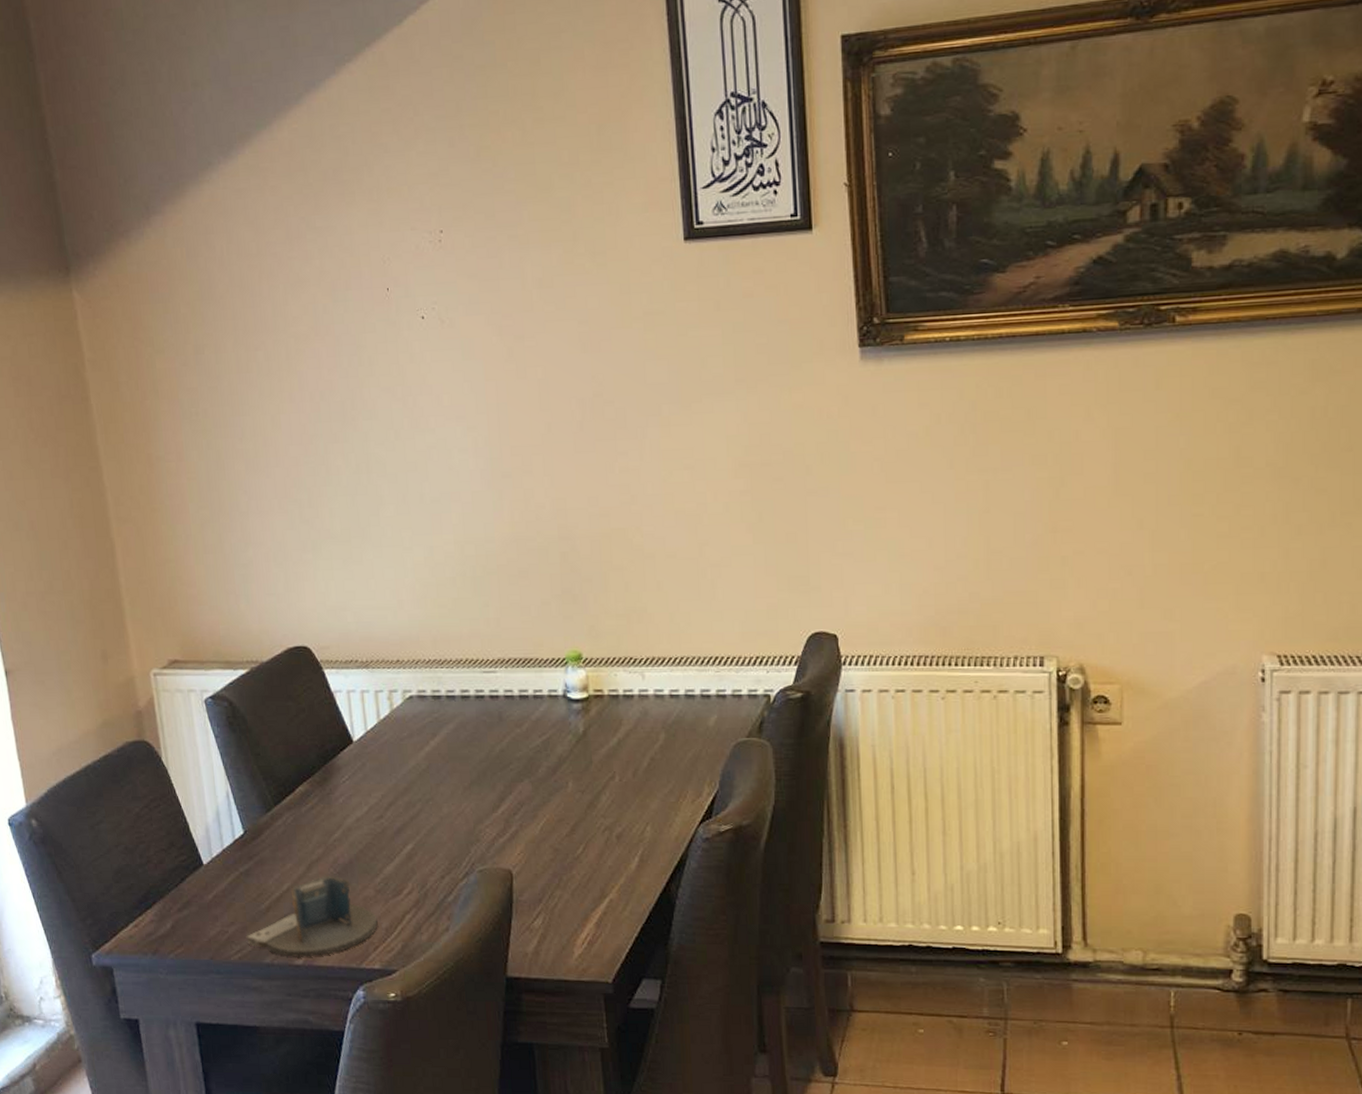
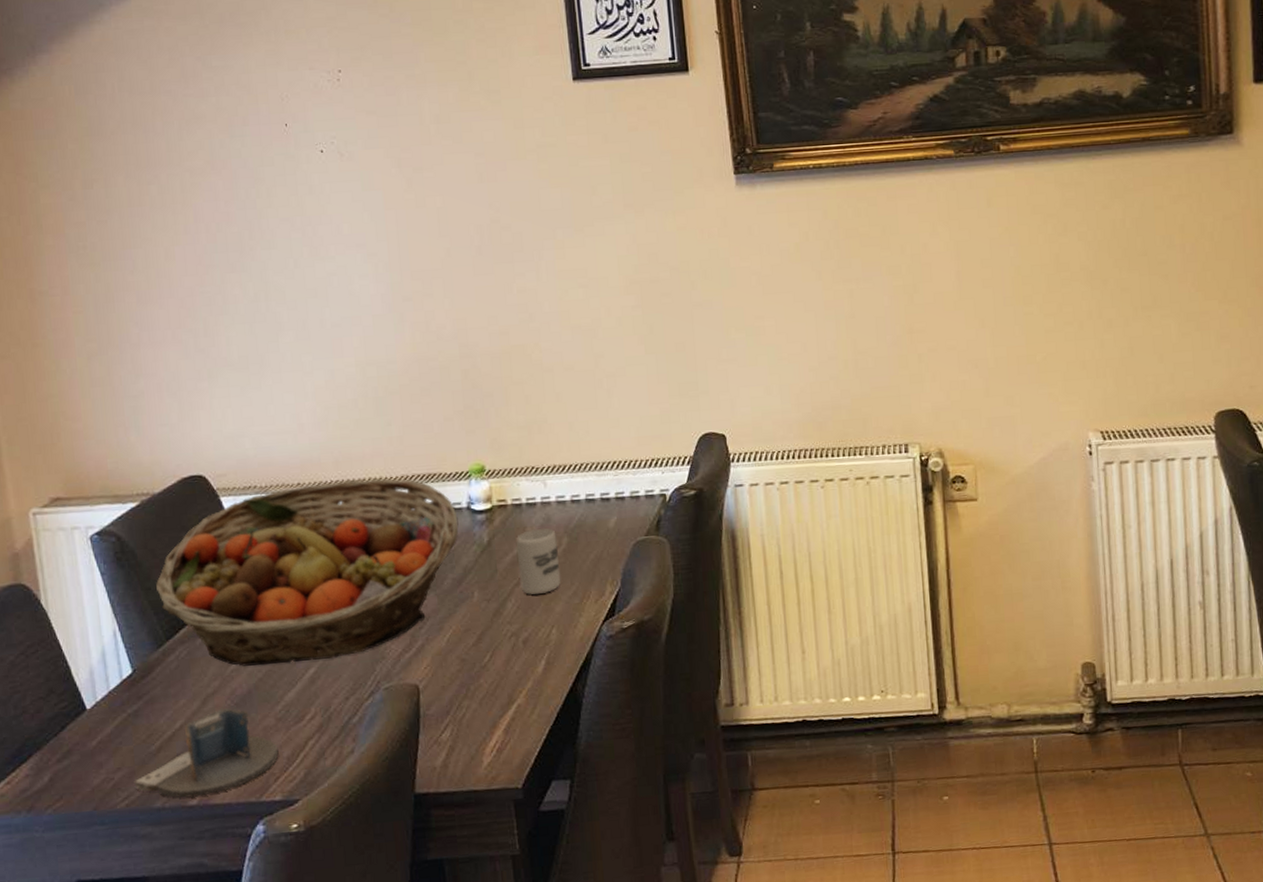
fruit basket: none [264,659,554,838] -> present [155,478,459,666]
cup: none [611,721,657,789] -> present [516,528,561,595]

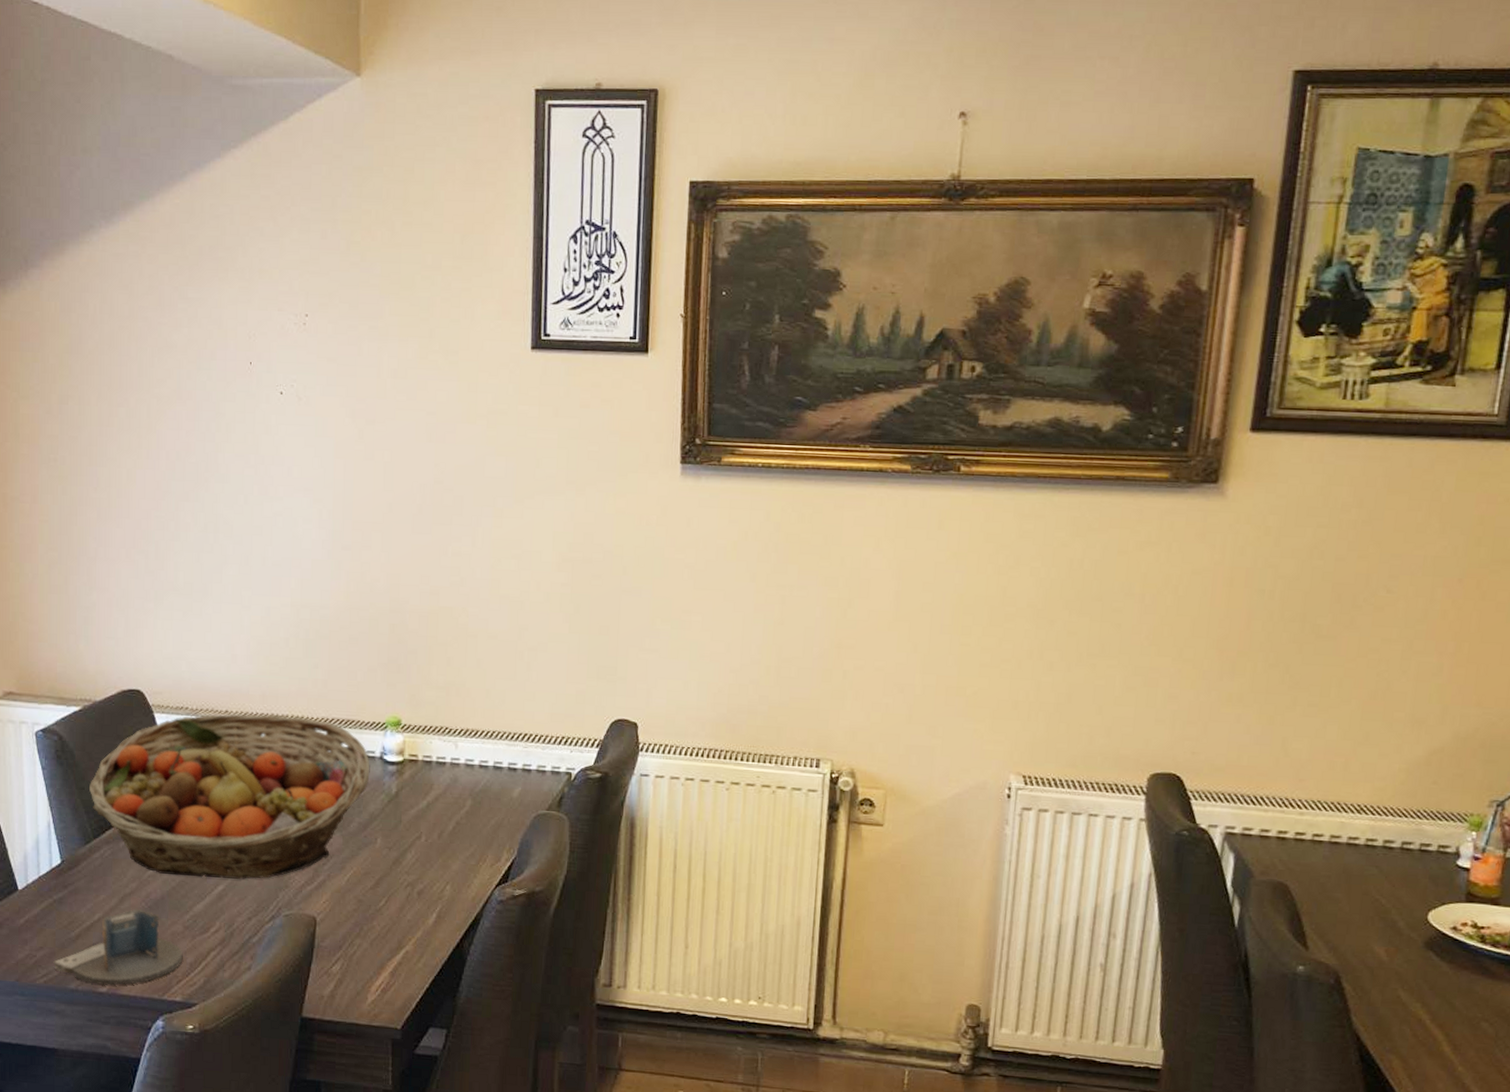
cup: present [516,528,561,595] -> none [421,787,461,850]

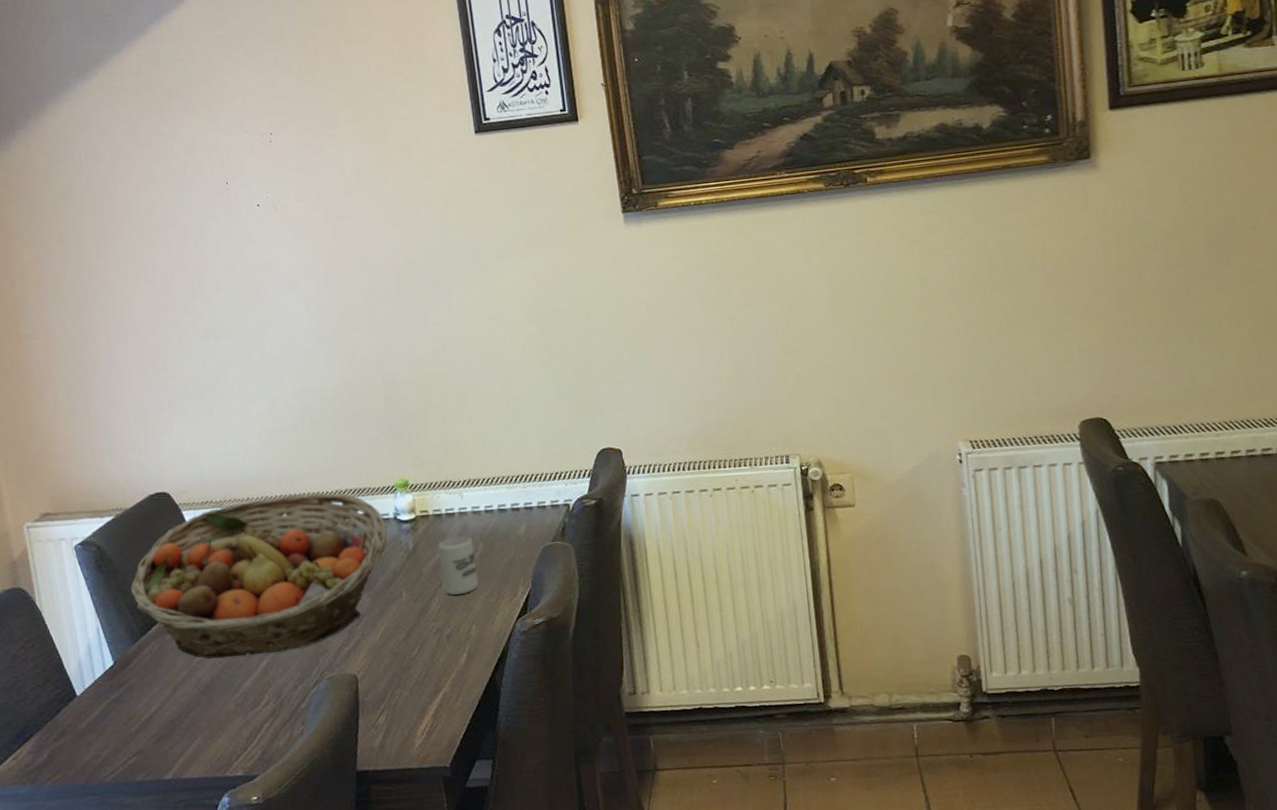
napkin holder: present [53,909,183,986] -> none [118,695,239,773]
cup: none [421,787,461,850] -> present [437,535,479,595]

